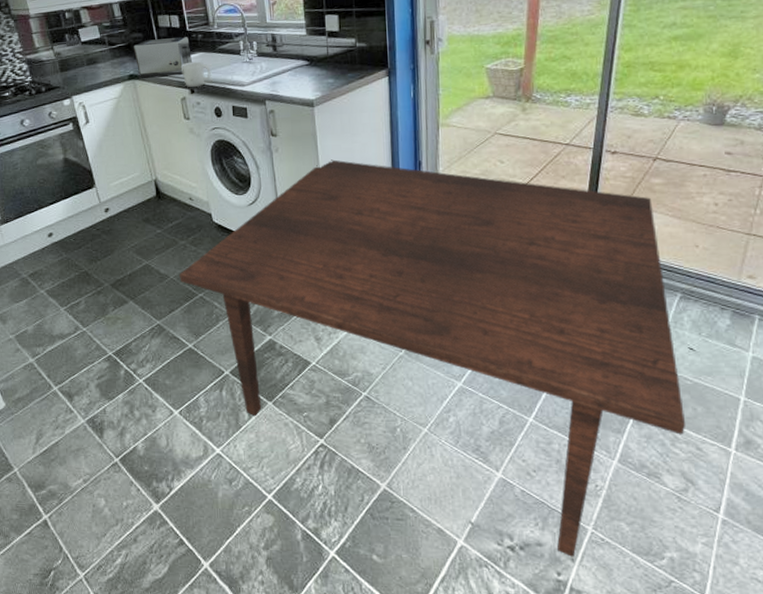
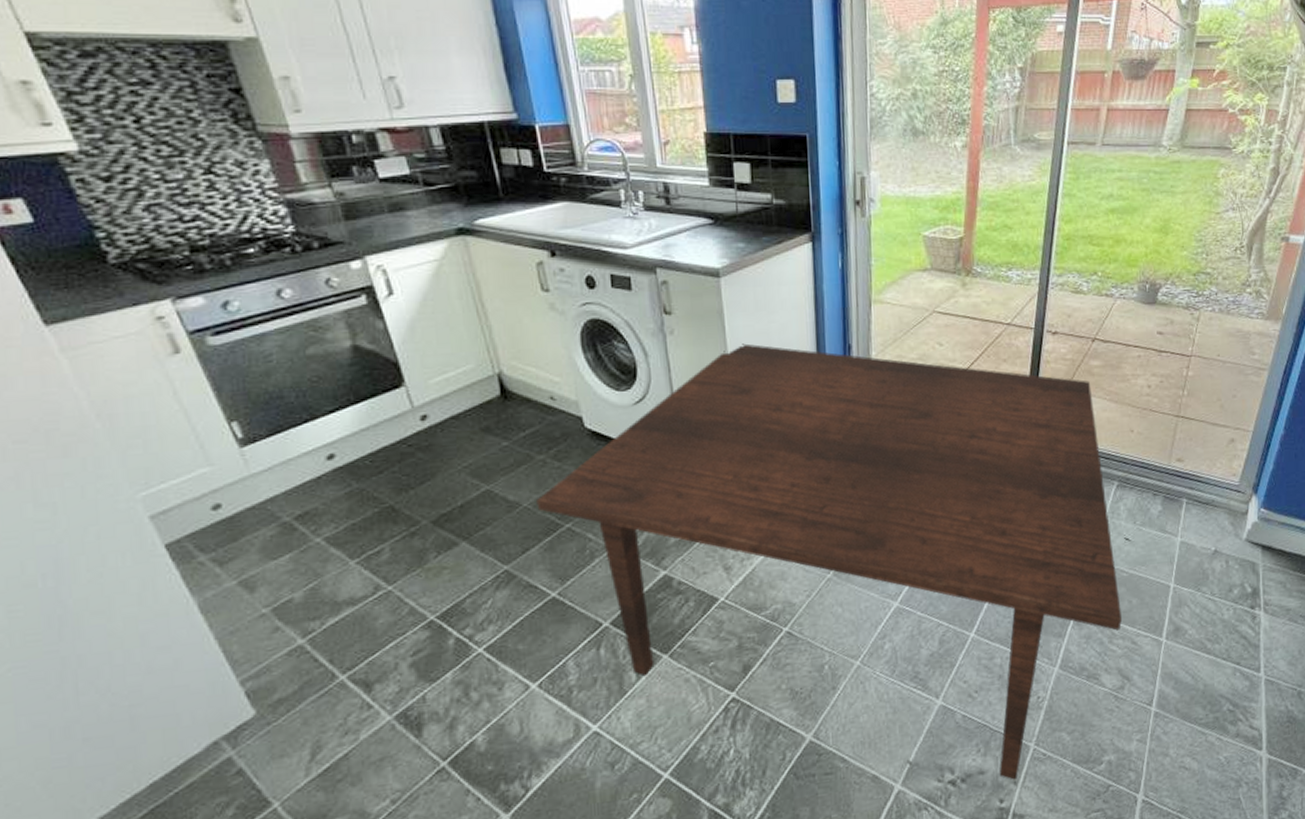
toaster: present [134,37,193,78] -> none [464,180,553,234]
mug: present [181,61,212,88] -> none [536,213,581,249]

